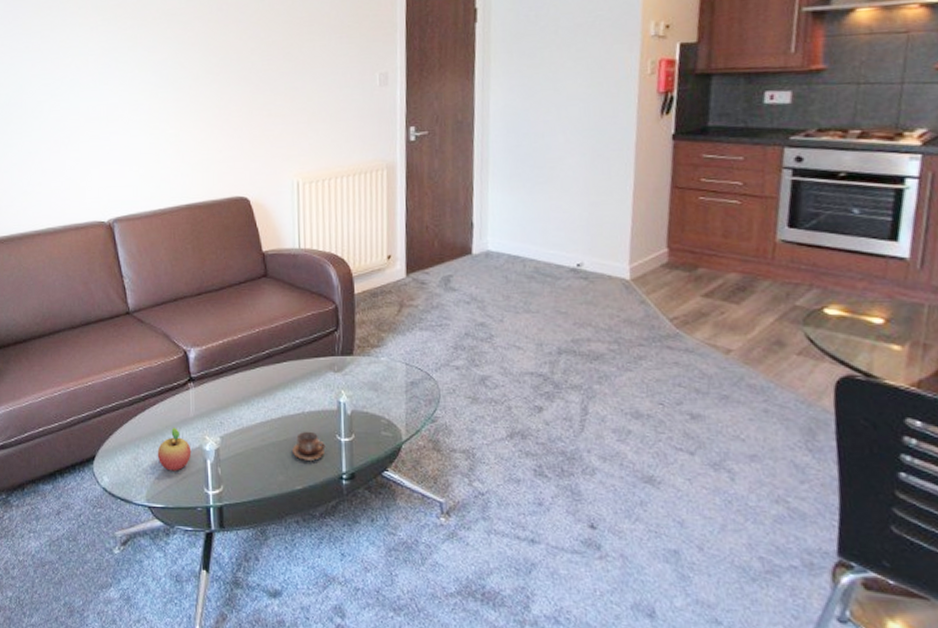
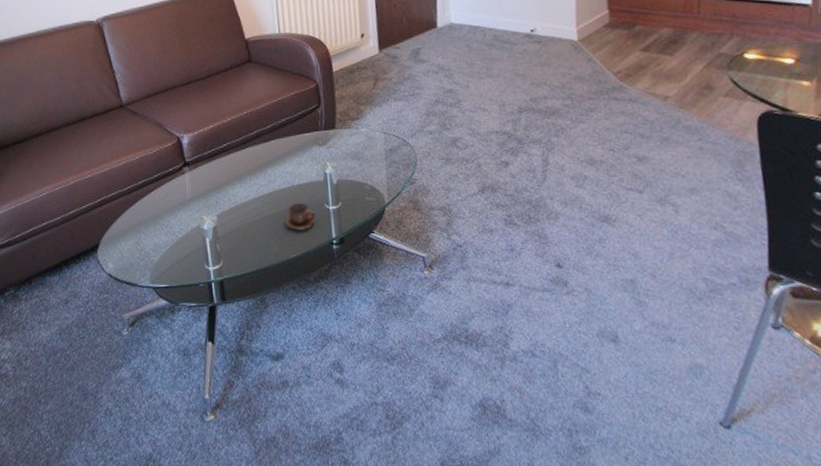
fruit: present [157,427,192,471] -> none [158,210,191,252]

